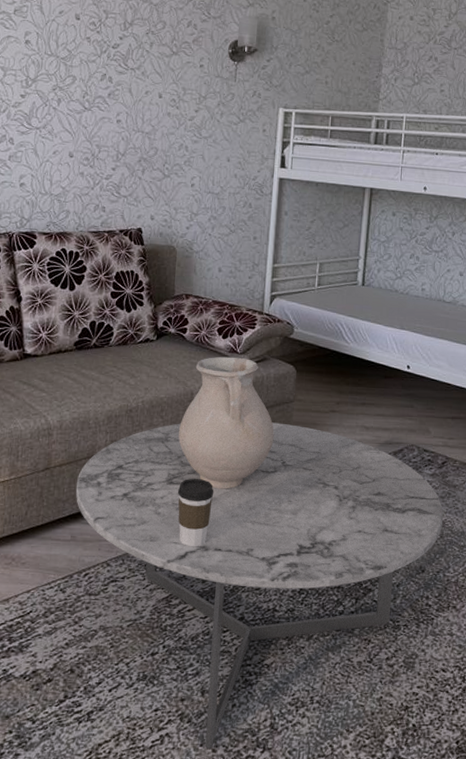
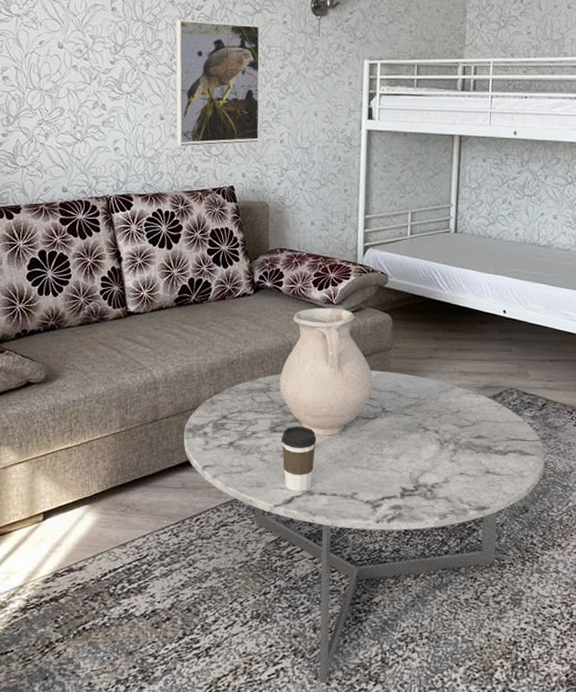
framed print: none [84,55,177,186] -> present [175,18,260,147]

